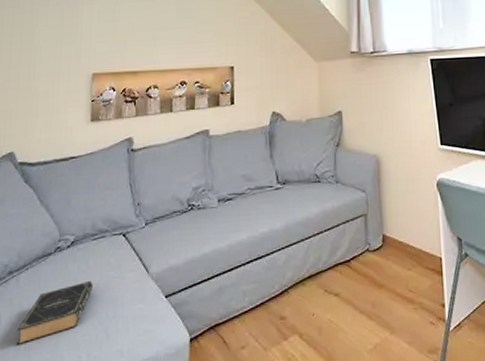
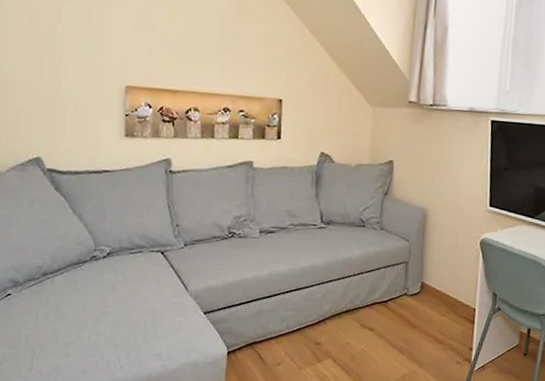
book: present [16,280,94,346] -> none [54,290,132,340]

